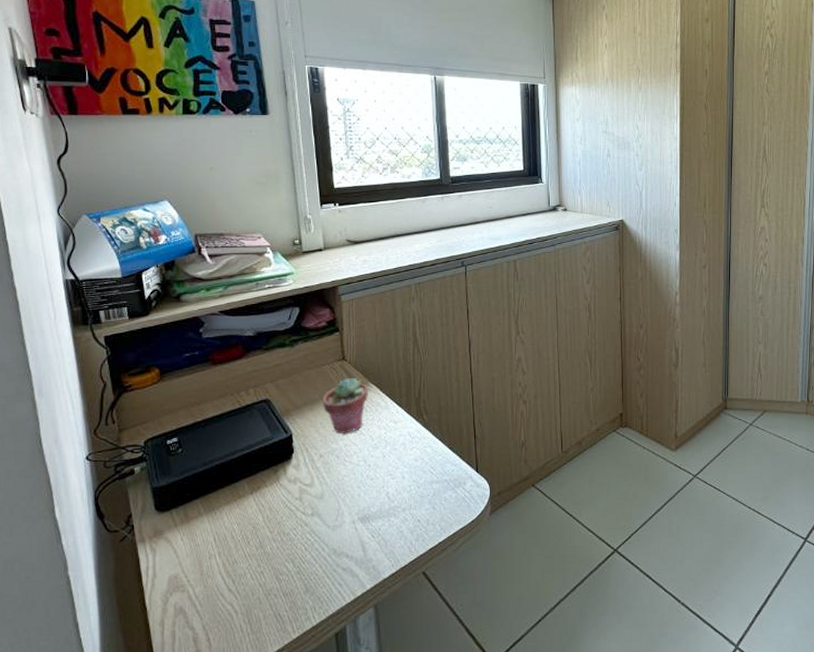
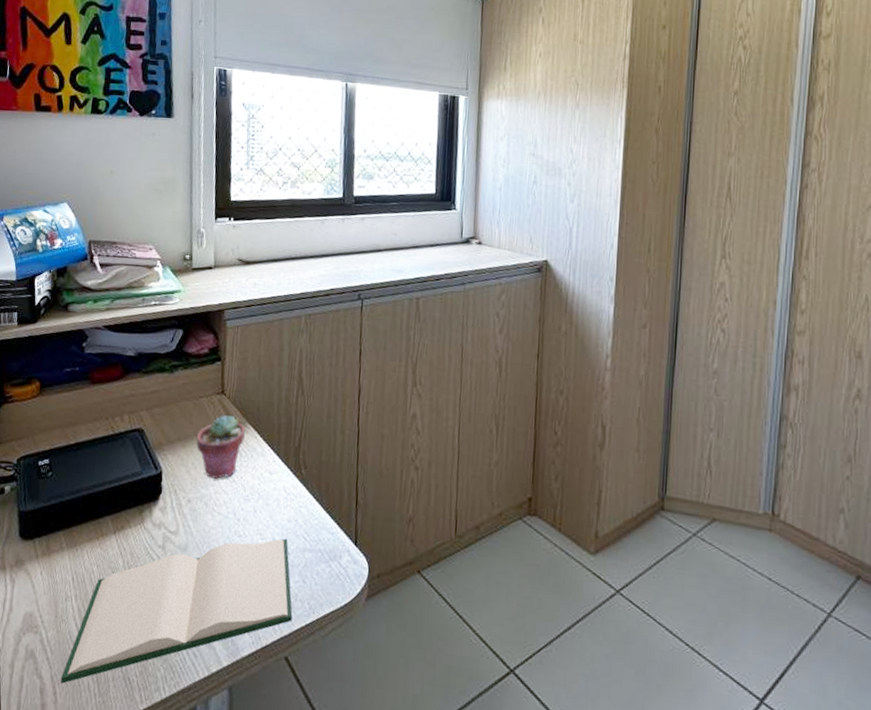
hardback book: none [213,475,426,630] -> present [61,538,293,684]

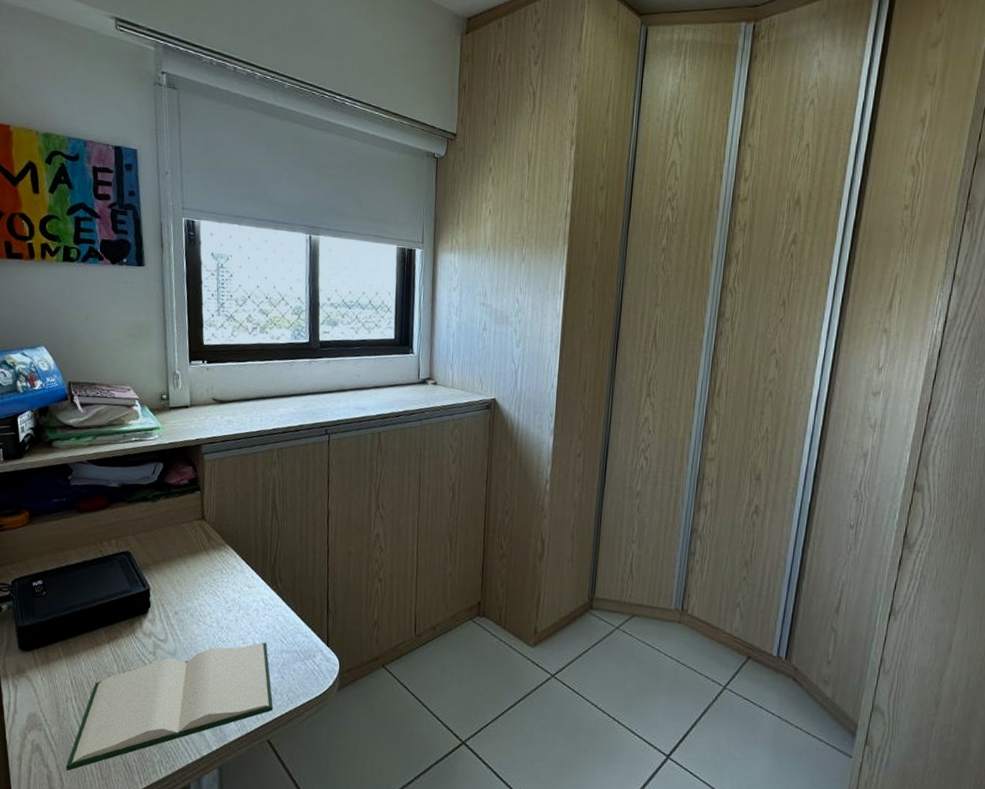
potted succulent: present [195,414,245,480] -> none [180,537,225,594]

